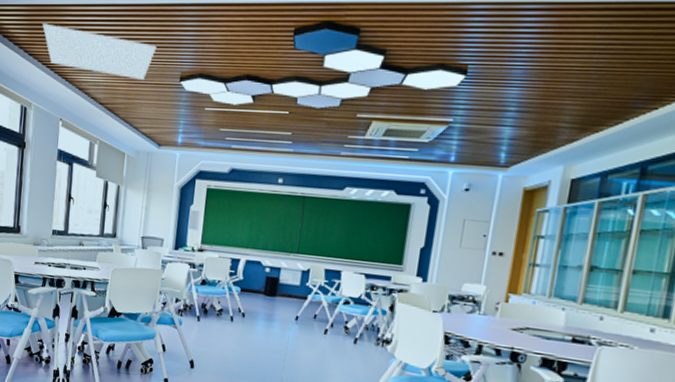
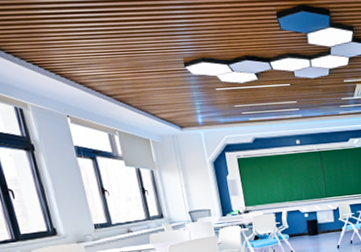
light panel: present [43,23,157,80] -> none [13,18,152,69]

